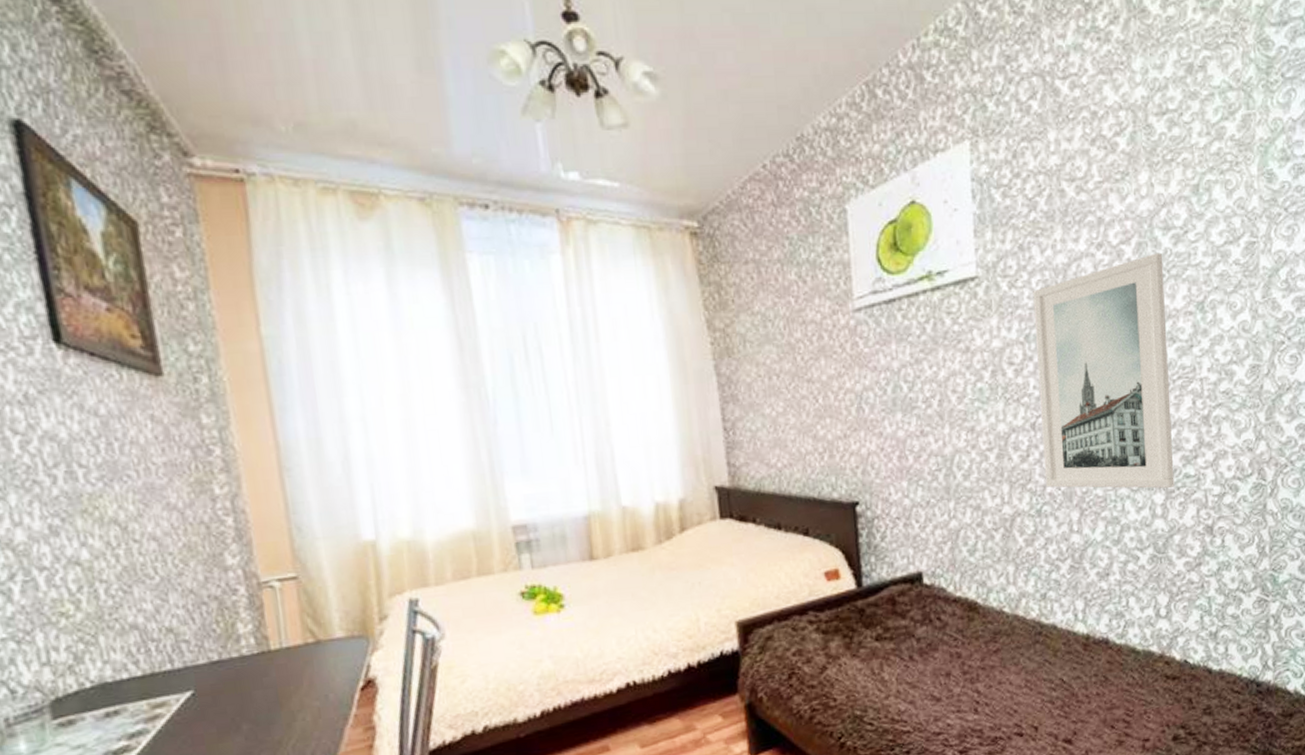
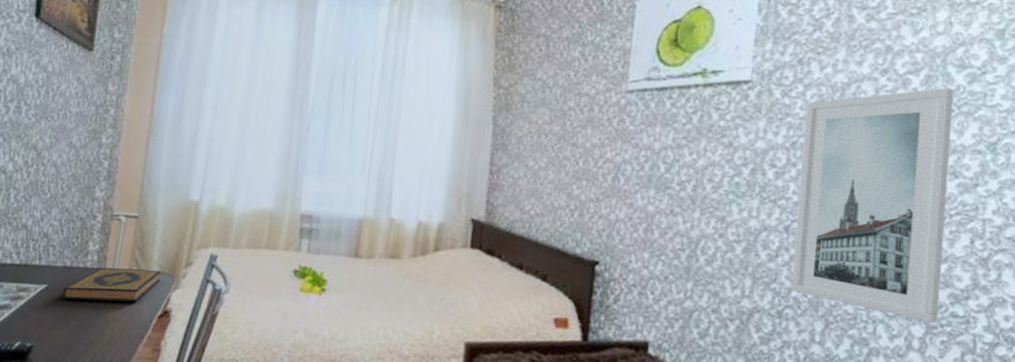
hardback book: none [218,635,351,701] -> present [62,268,162,302]

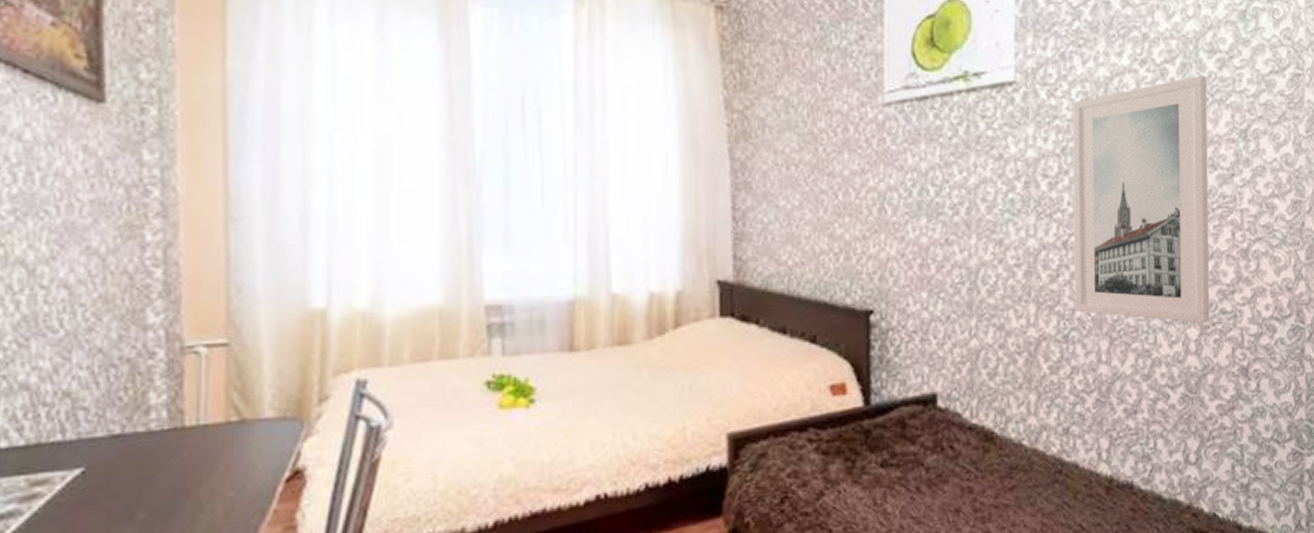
hardback book: present [62,268,162,302] -> none [113,415,281,483]

